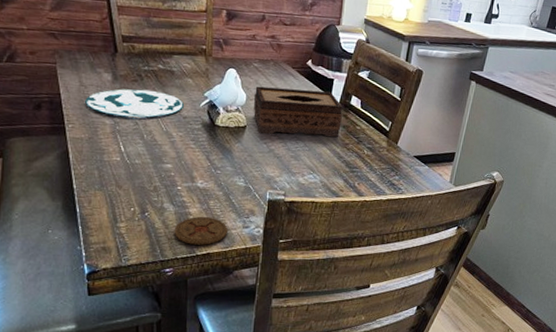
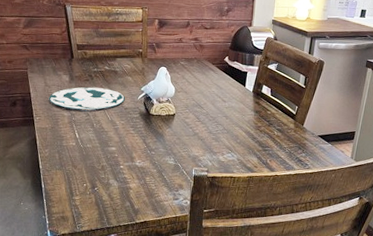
coaster: present [174,217,228,245] -> none [117,191,161,215]
tissue box: present [253,86,343,137] -> none [181,80,255,121]

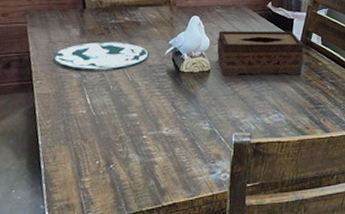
tissue box: none [181,80,255,121] -> present [217,30,304,76]

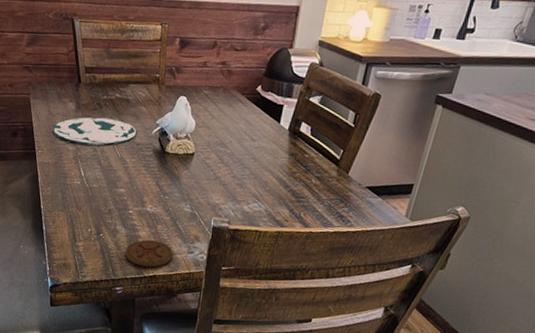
coaster: none [139,165,194,195] -> present [124,240,173,268]
tissue box: present [217,30,304,76] -> none [202,113,291,166]

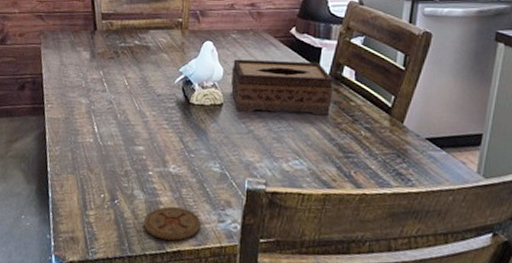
plate: present [53,117,137,144] -> none [64,66,158,97]
tissue box: none [202,113,291,166] -> present [231,59,333,116]

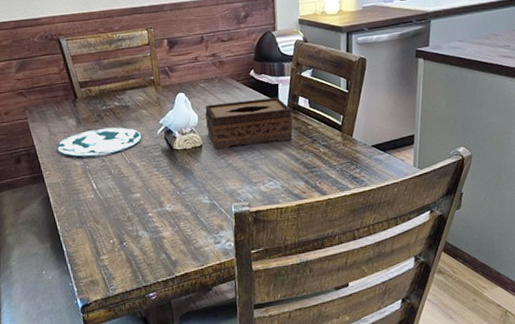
plate: none [64,66,158,97] -> present [56,127,142,157]
coaster: present [143,206,201,241] -> none [151,238,201,267]

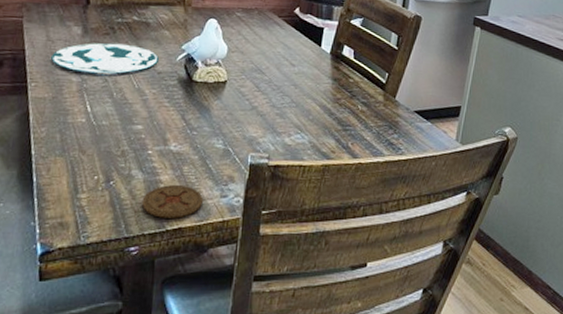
coaster: none [151,238,201,267] -> present [141,185,203,218]
tissue box: present [205,97,293,149] -> none [235,37,334,92]

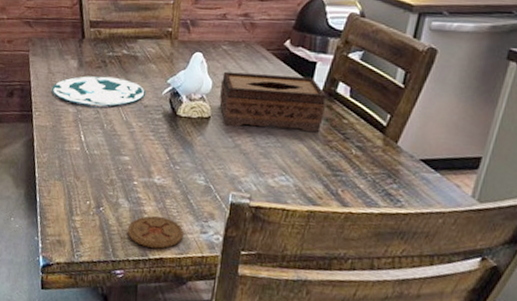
tissue box: none [235,37,334,92] -> present [219,71,326,132]

